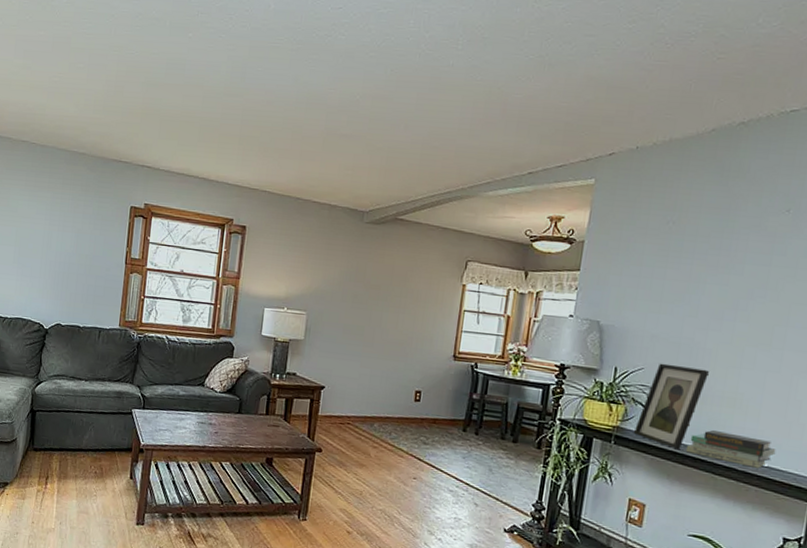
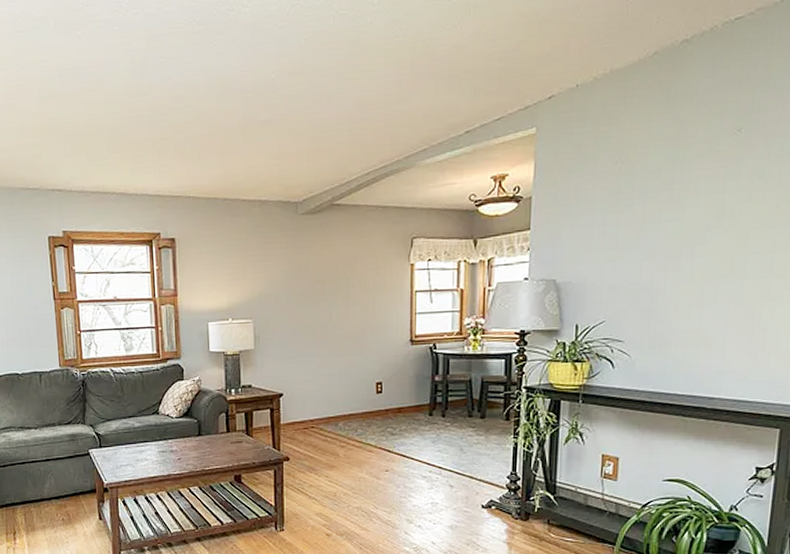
picture frame: present [633,363,709,450] -> none [600,312,671,399]
books: present [686,430,776,468] -> none [655,372,744,403]

